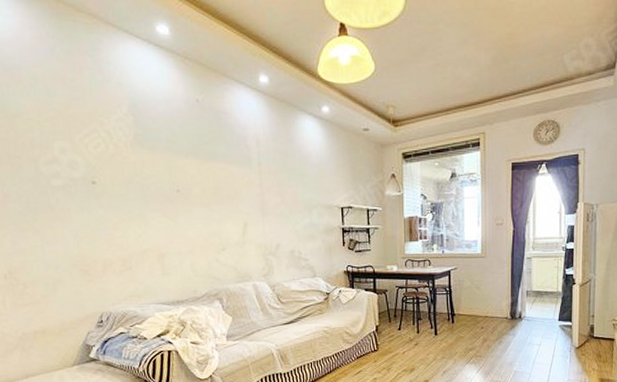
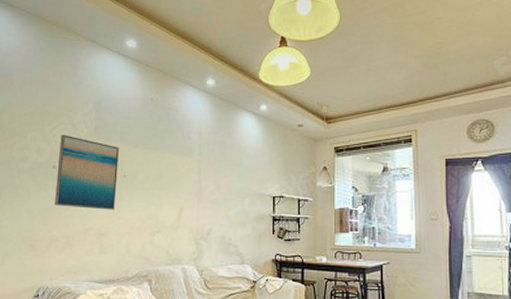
wall art: none [95,144,172,229] -> present [55,134,119,210]

